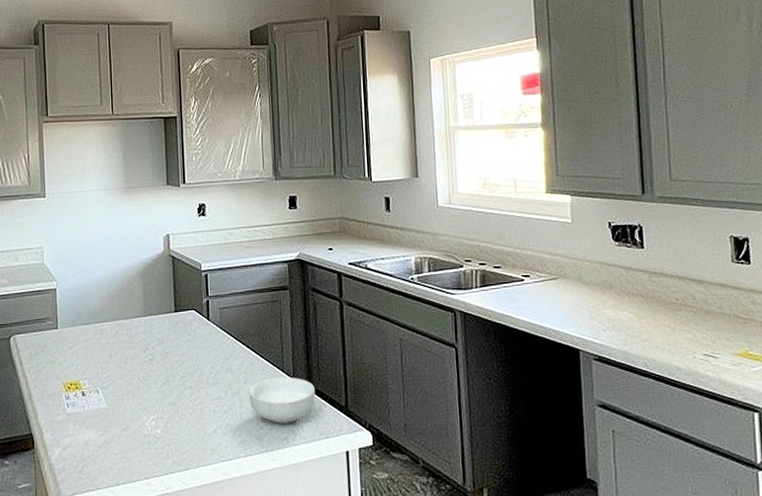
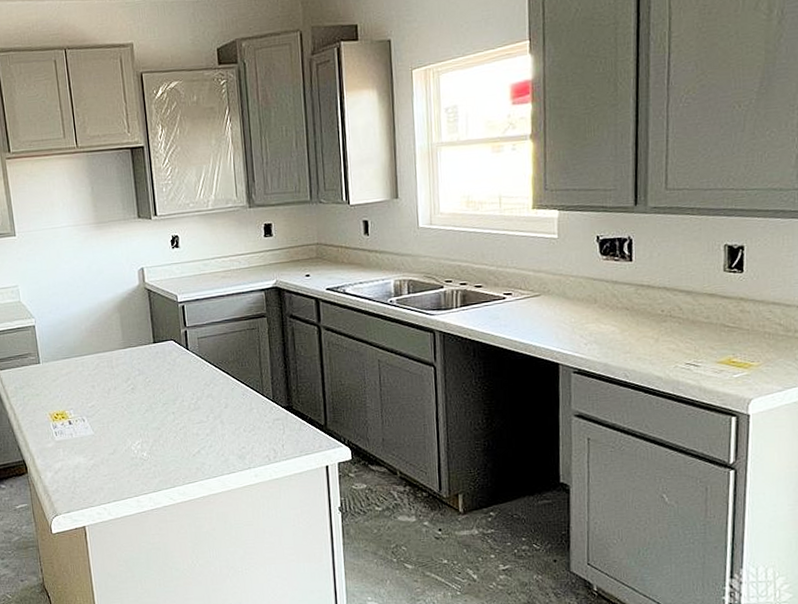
cereal bowl: present [249,377,316,424] -> none [230,400,295,443]

